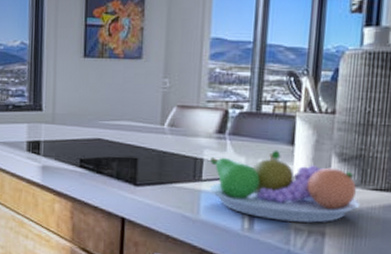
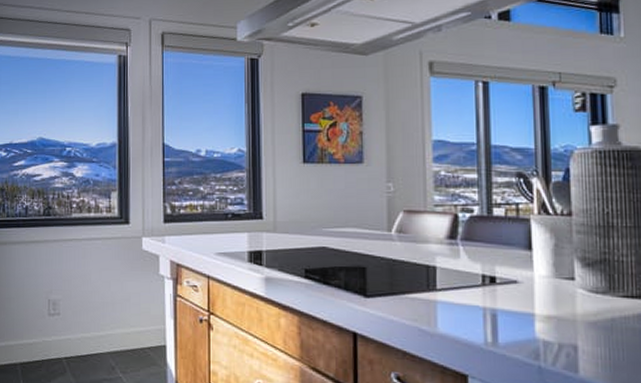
fruit bowl: present [210,150,359,223] -> none [444,255,611,335]

